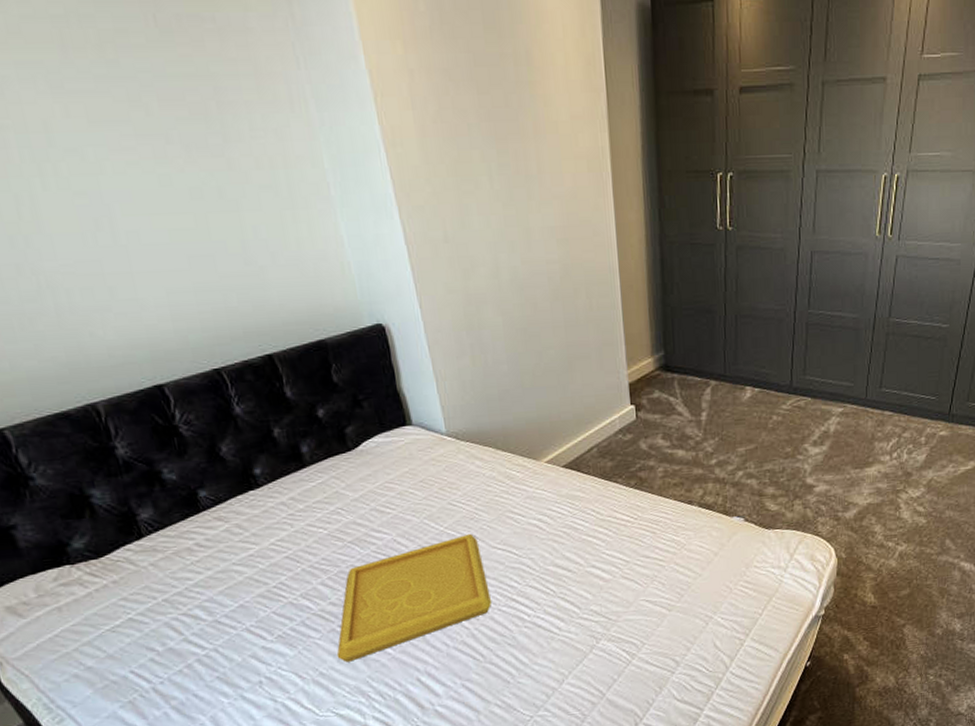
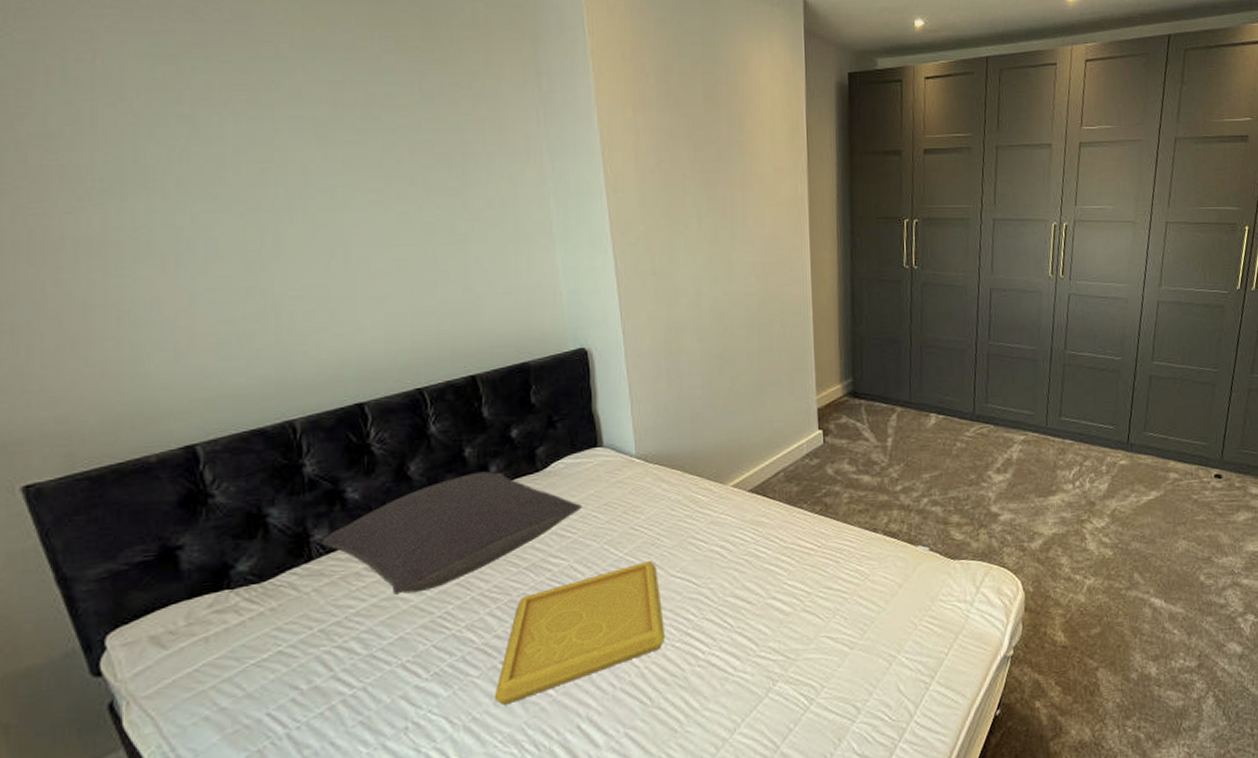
pillow: none [148,451,398,568] -> present [322,471,582,595]

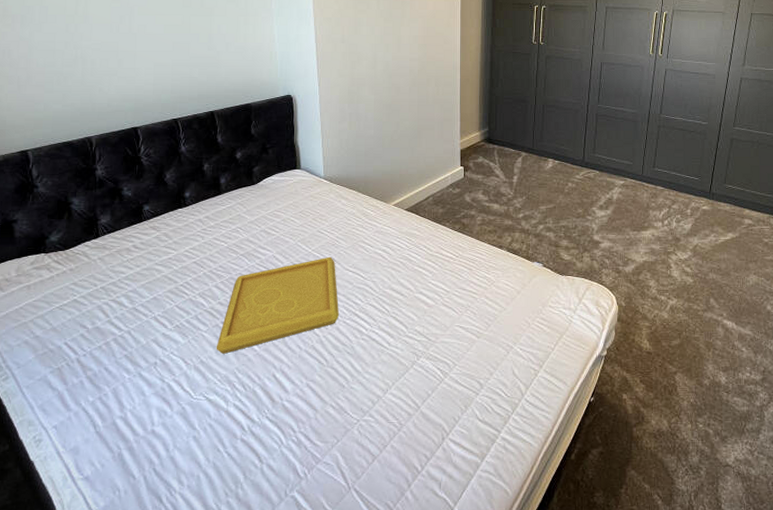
pillow: present [322,471,582,595] -> none [106,182,284,266]

